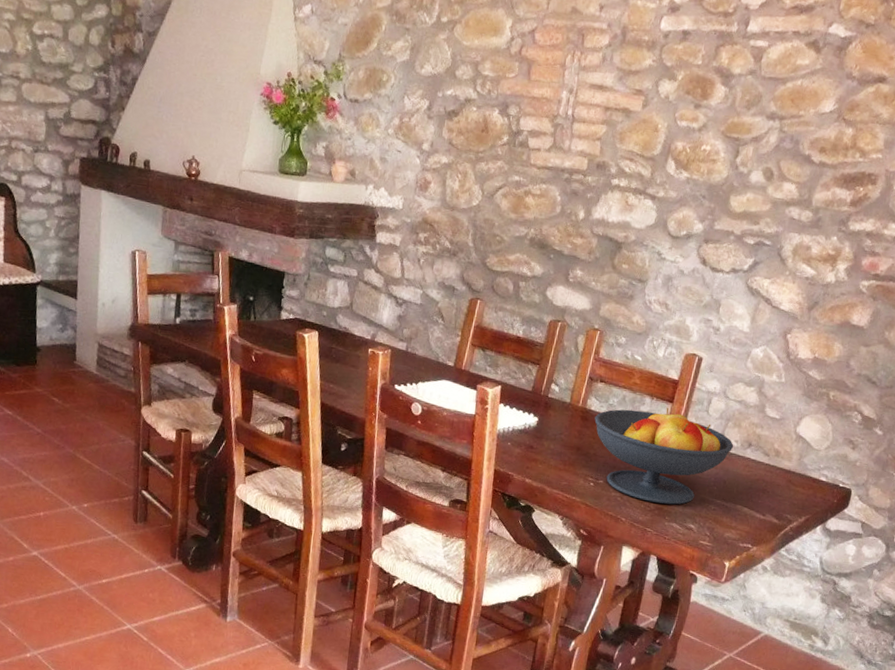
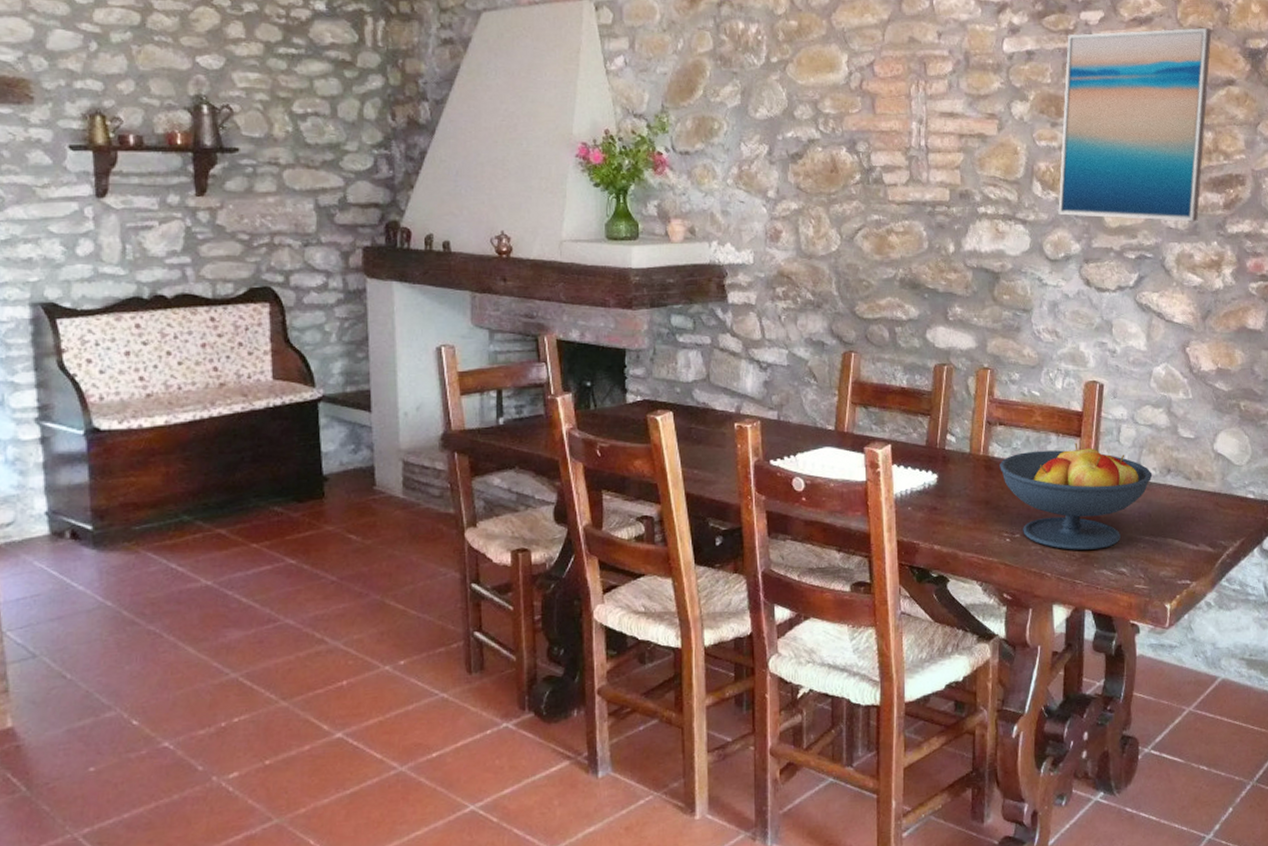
wall art: none [687,17,872,216] -> present [1058,27,1212,222]

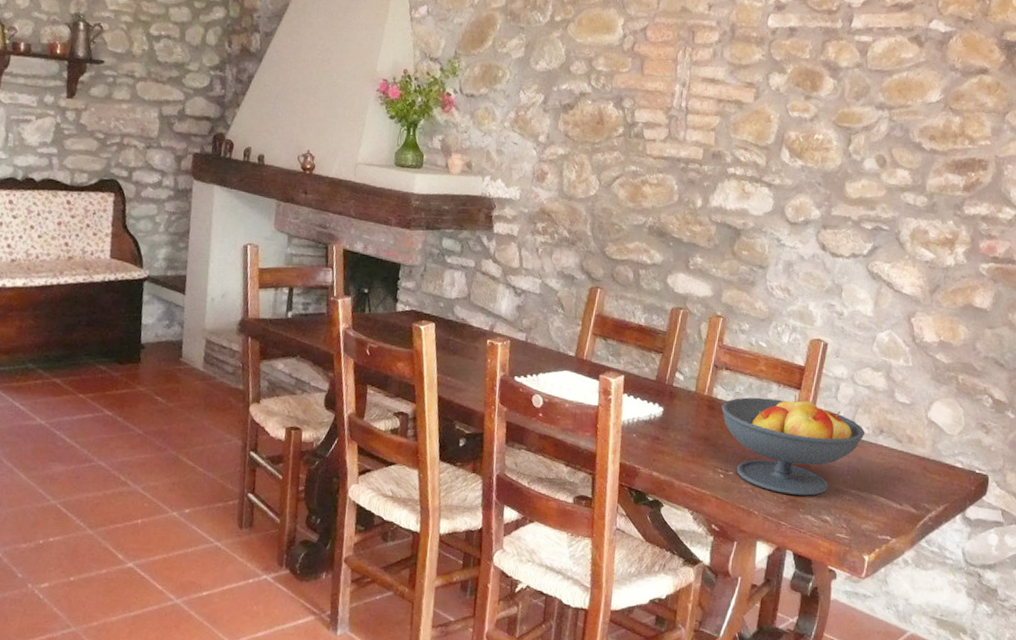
wall art: present [1058,27,1212,222] -> none [803,14,970,201]

